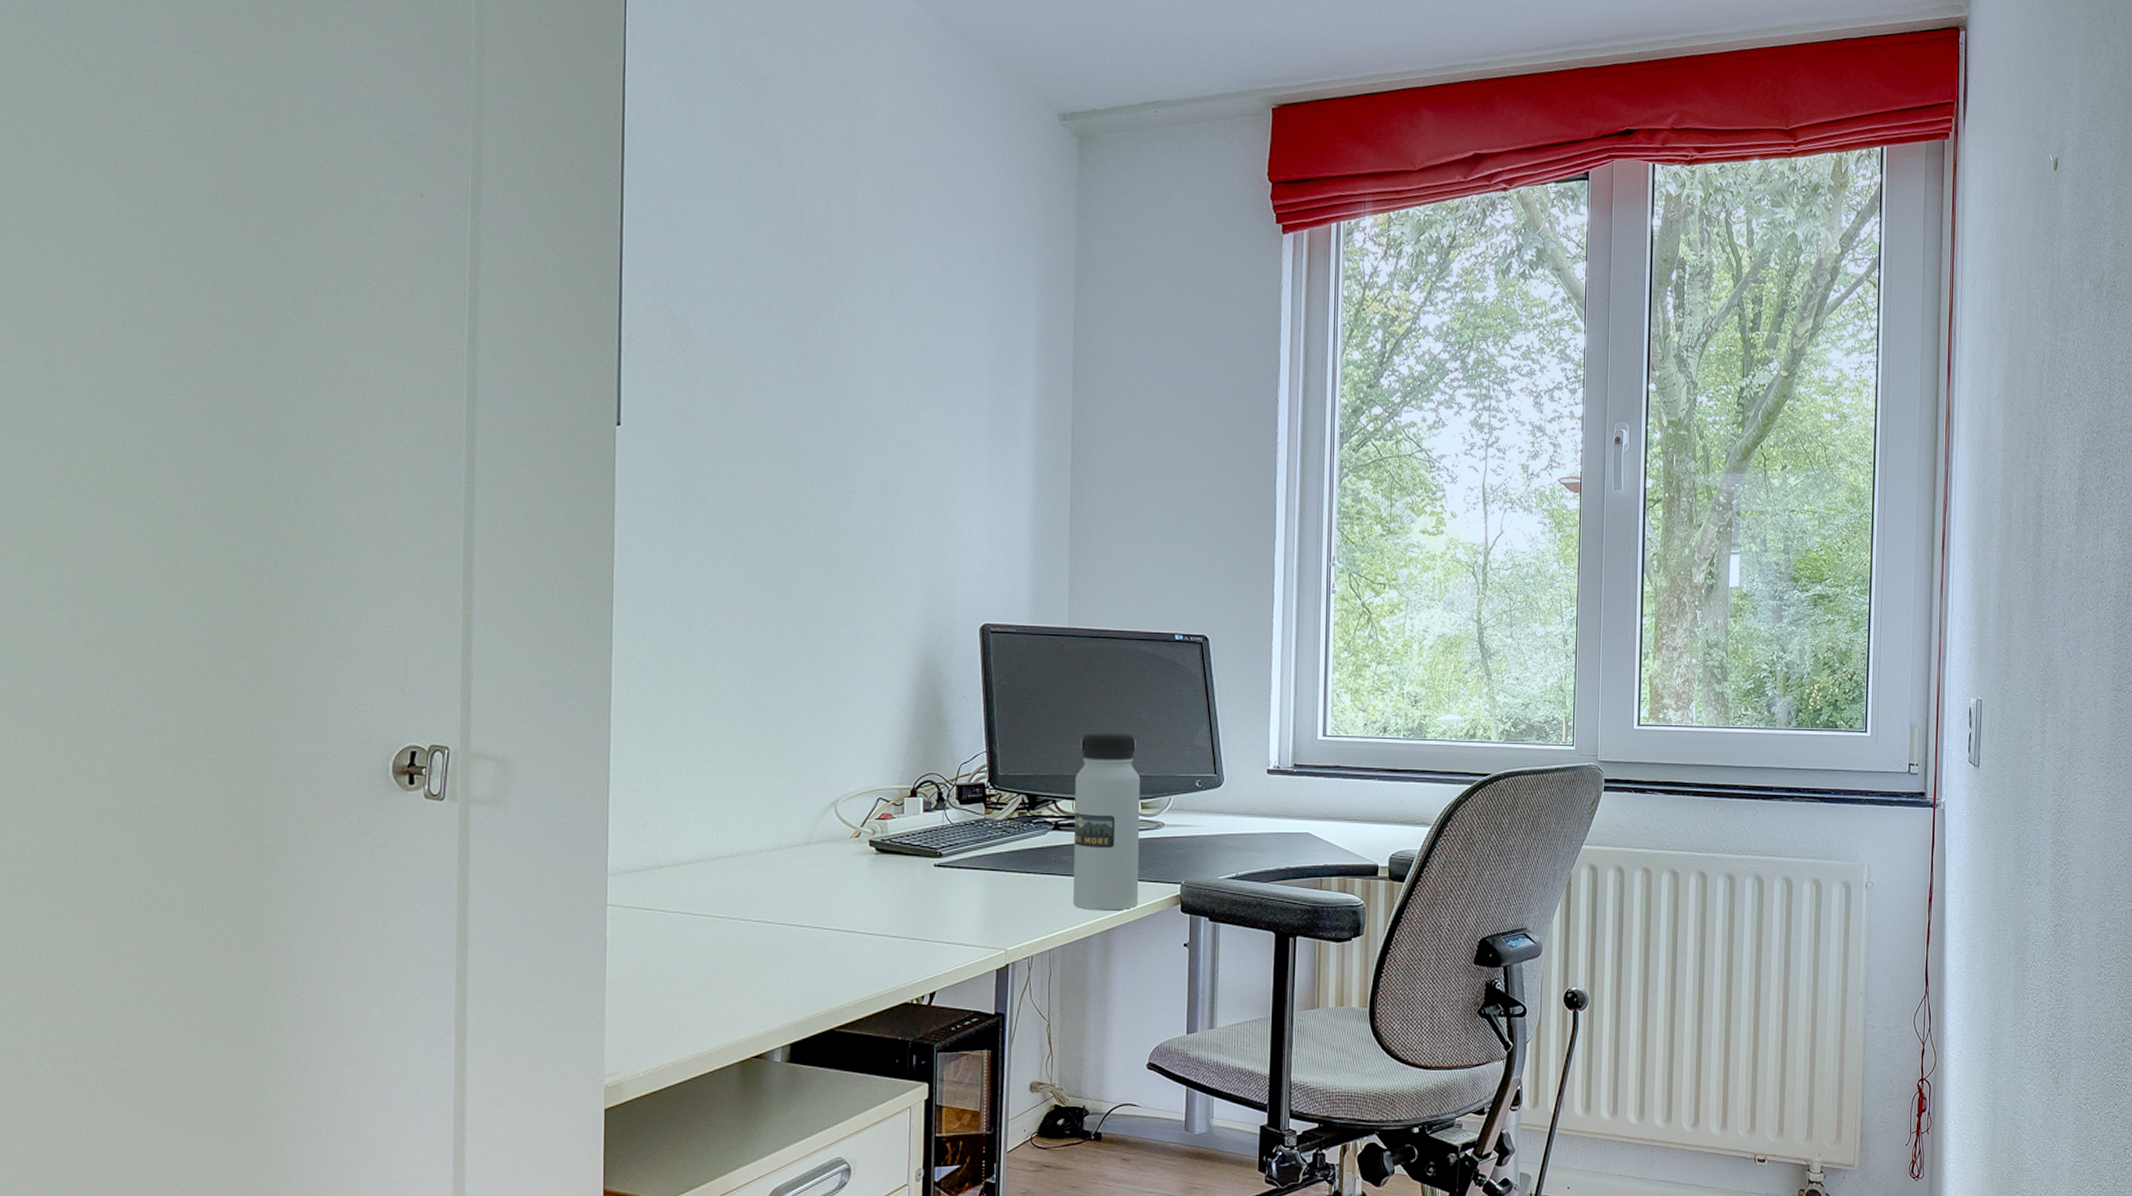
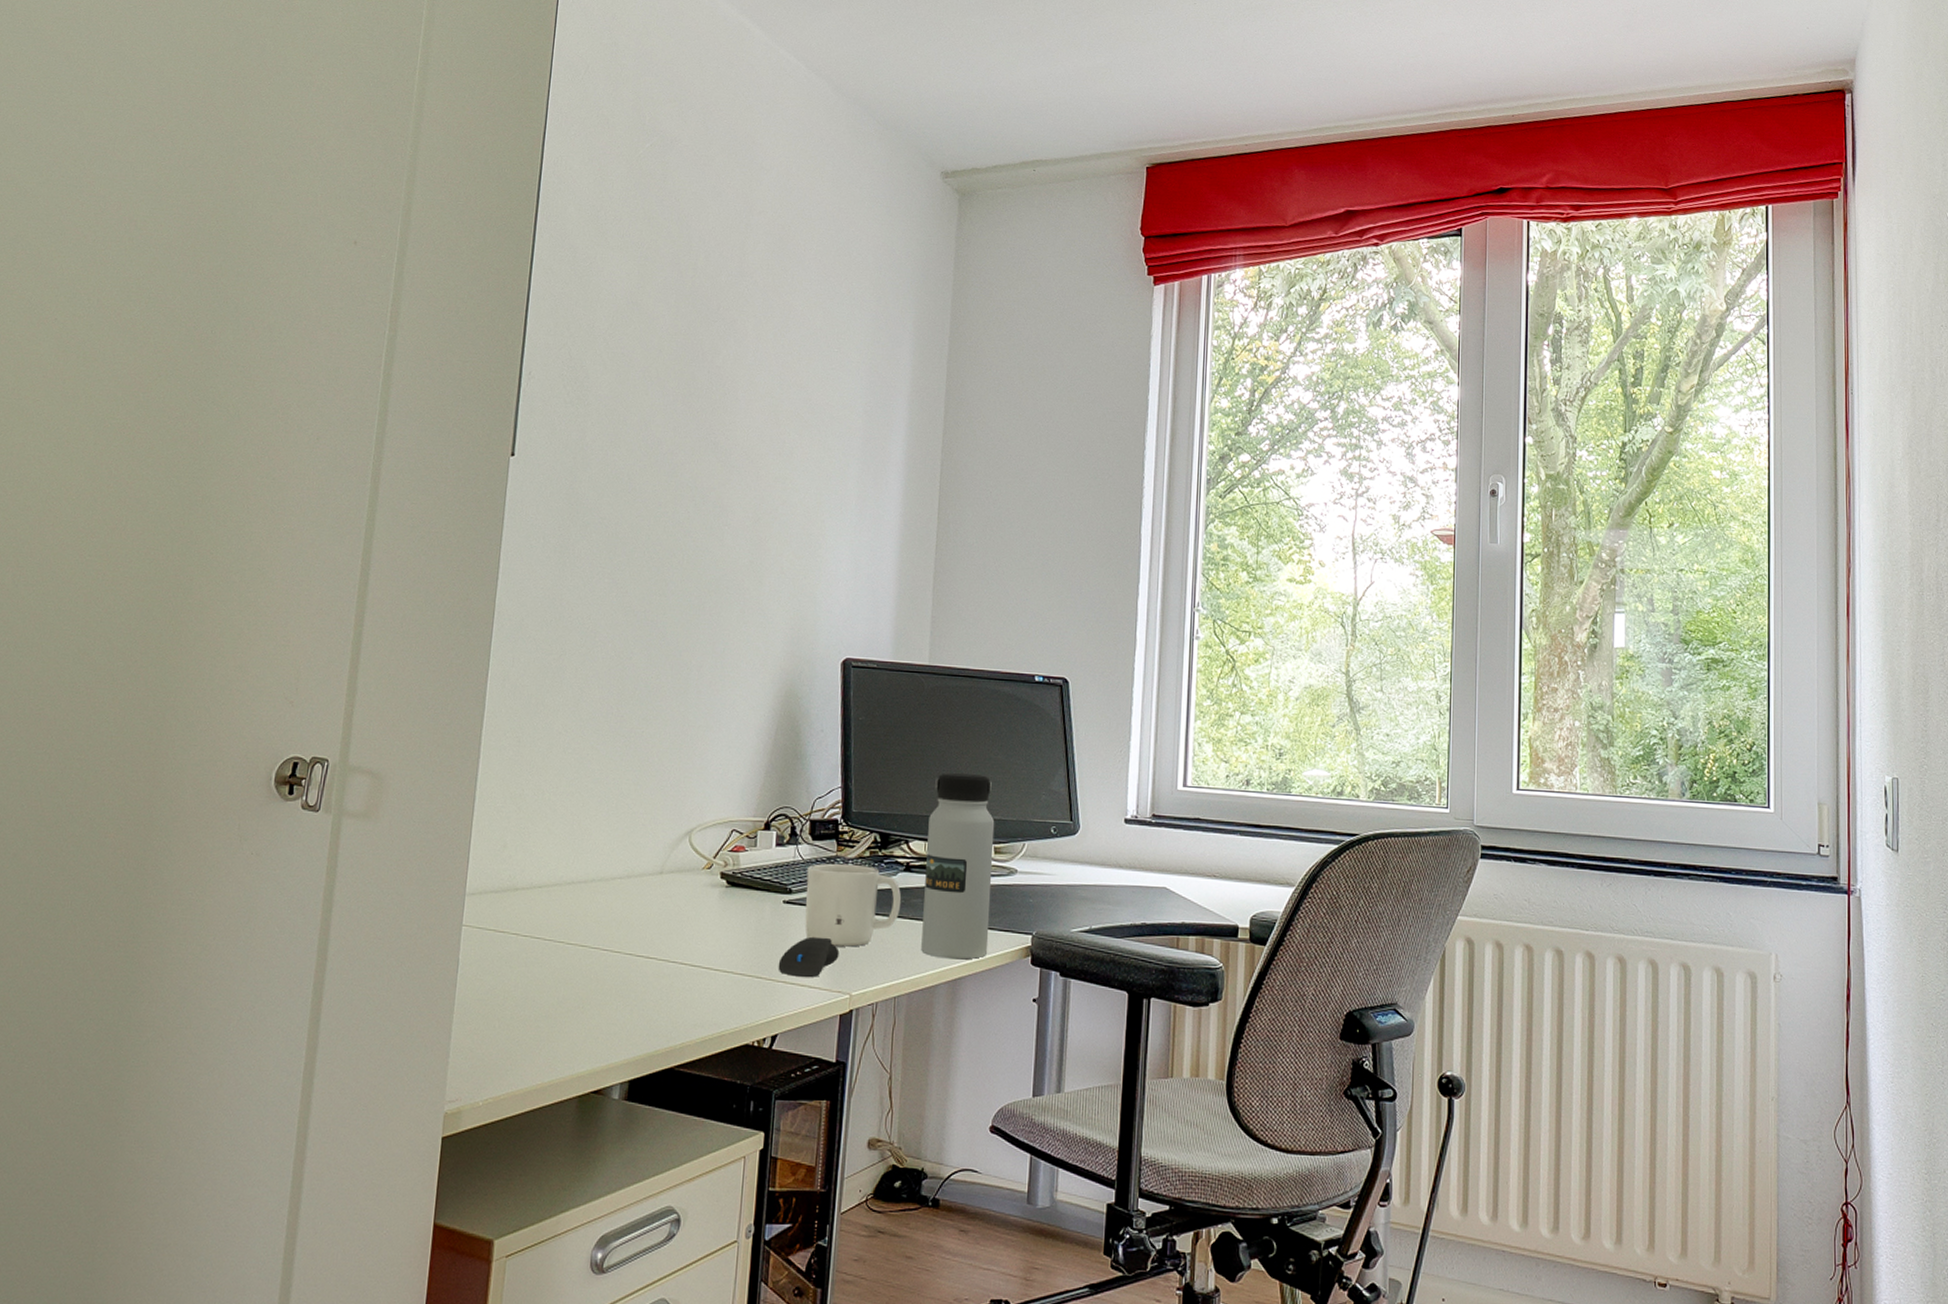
computer mouse: none [932,897,993,936] -> present [778,936,840,977]
mug: none [956,825,1052,905] -> present [805,863,902,947]

